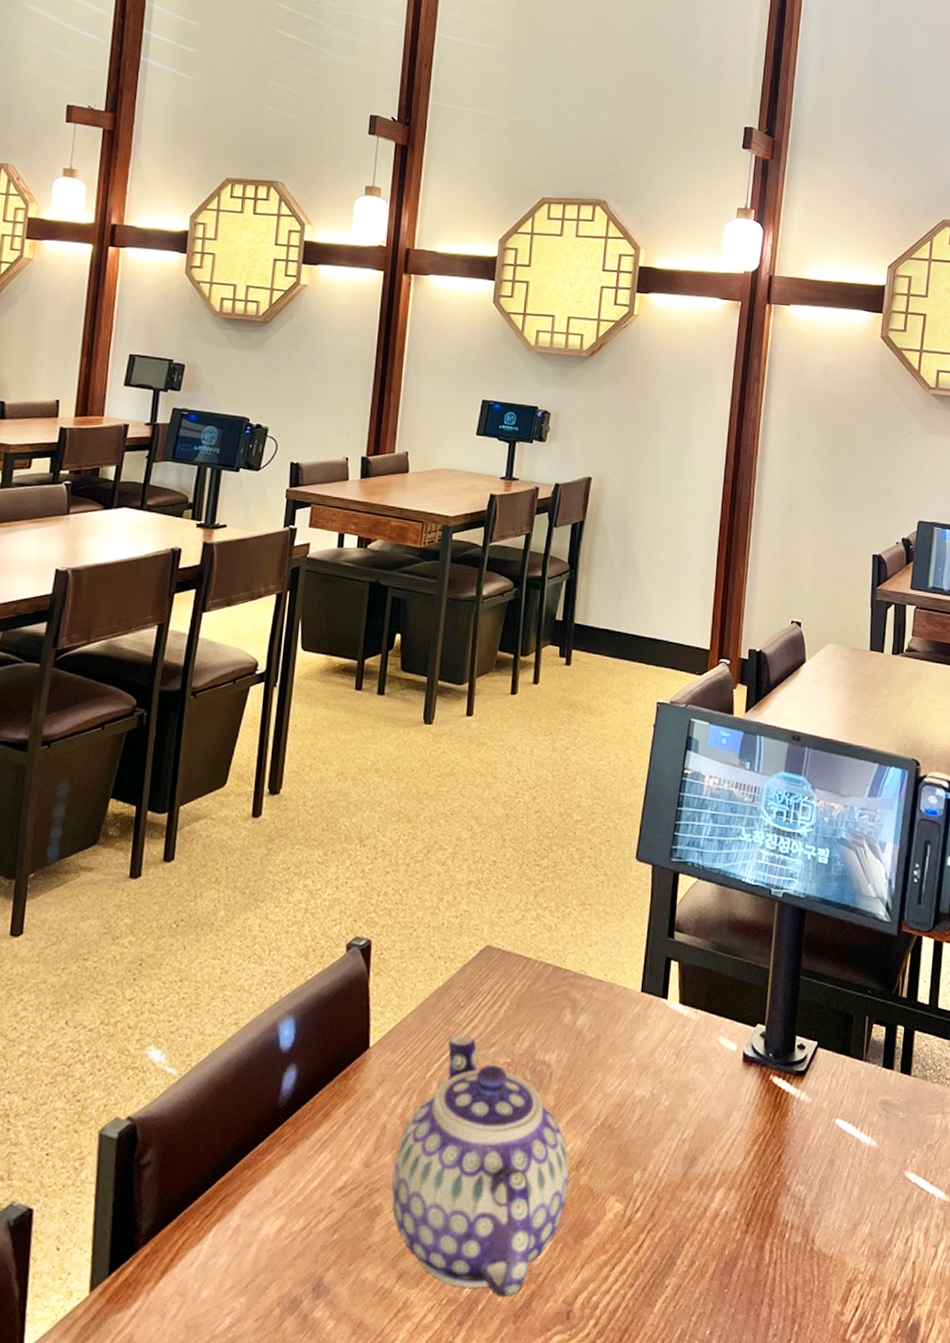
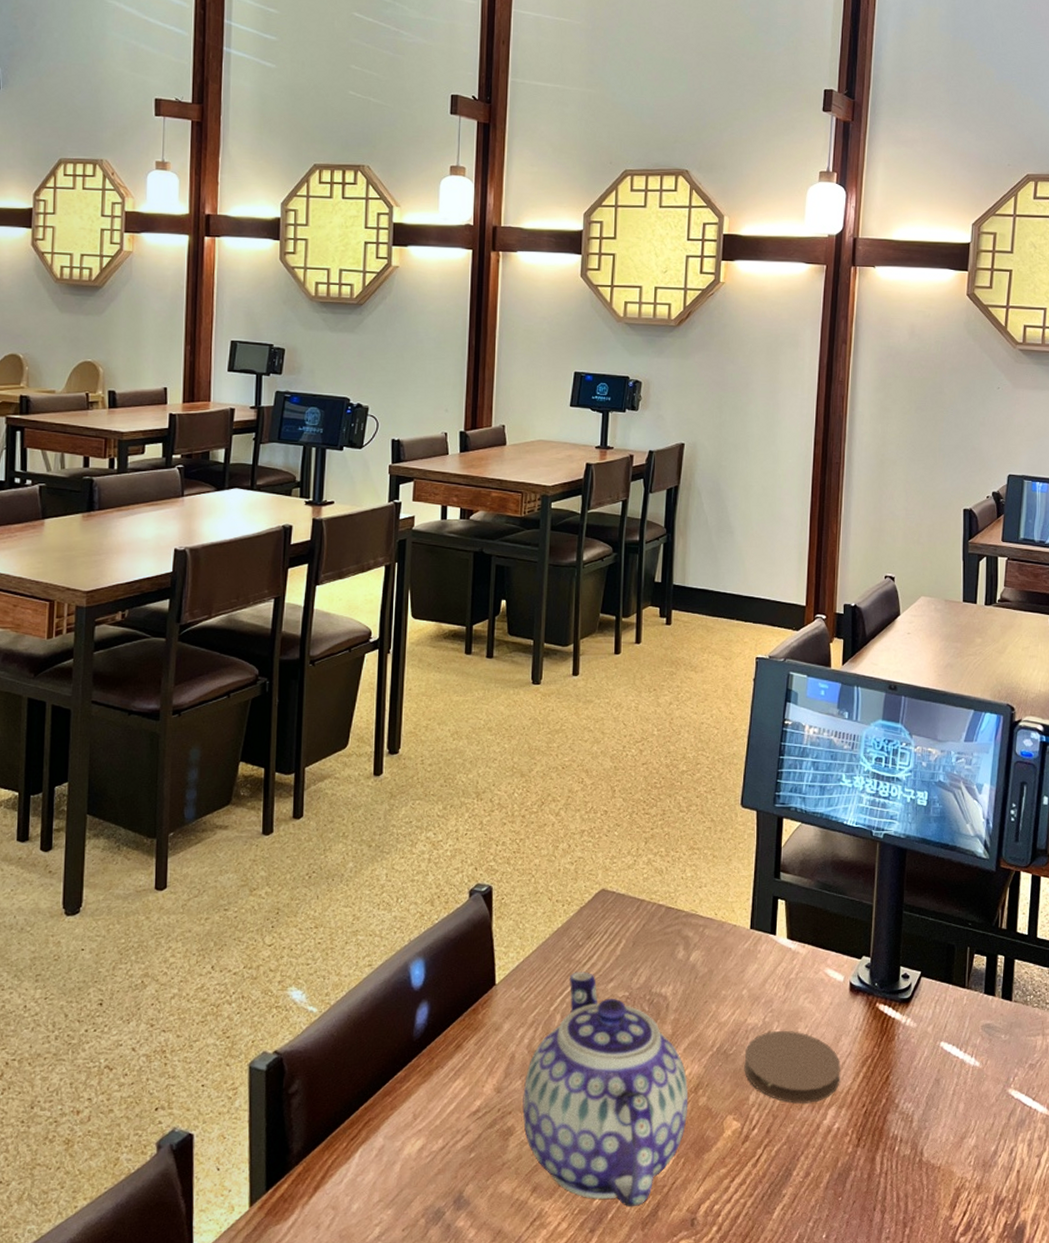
coaster: none [629,1103,731,1184] -> present [744,1030,840,1104]

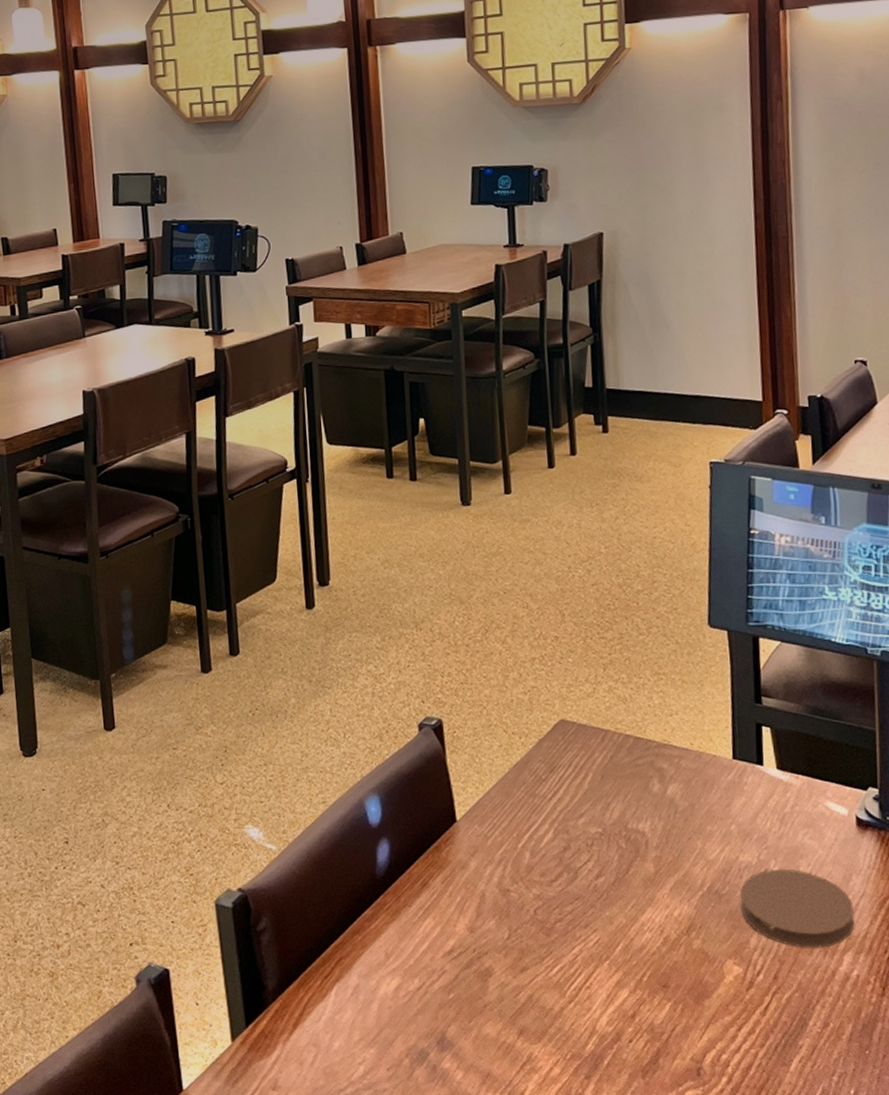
teapot: present [522,971,689,1208] -> none [498,807,681,1054]

